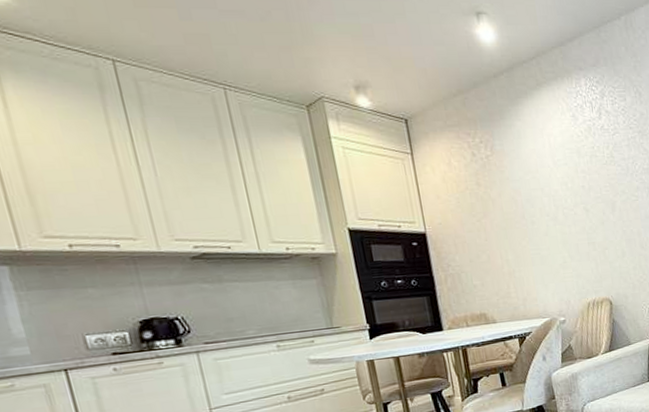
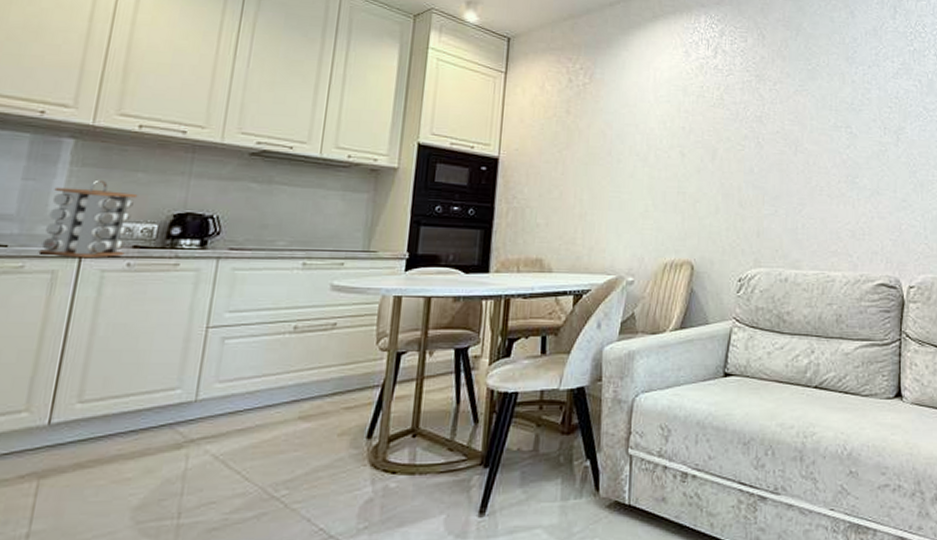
spice rack: none [9,299,107,373] -> present [38,179,138,259]

